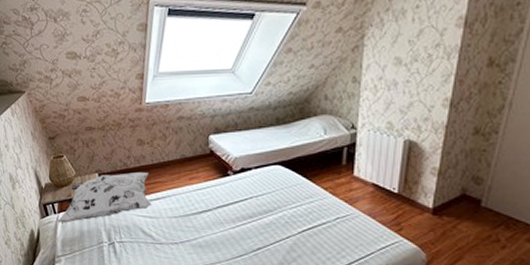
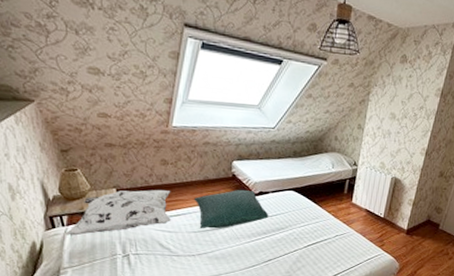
pillow: none [171,168,254,214] -> present [193,190,269,229]

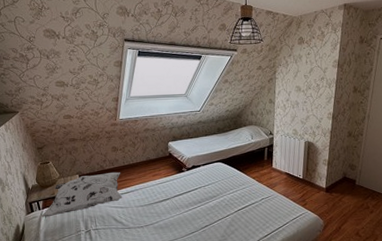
pillow: present [193,190,269,229] -> none [139,166,202,203]

